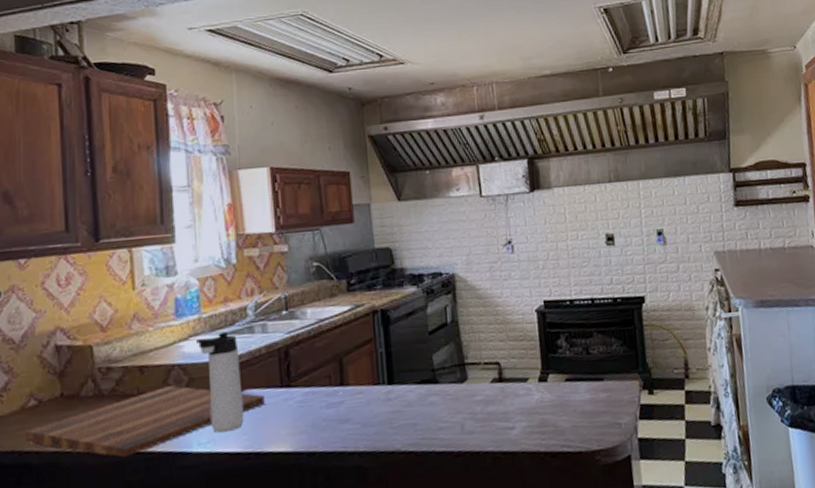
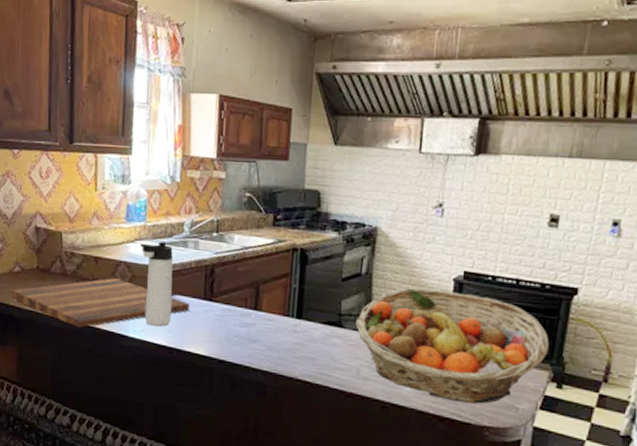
fruit basket: none [450,321,634,433] -> present [356,288,549,404]

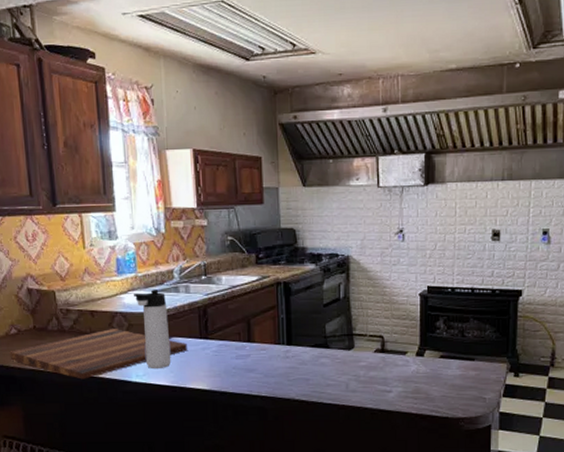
fruit basket: present [356,288,549,404] -> none [340,305,504,400]

